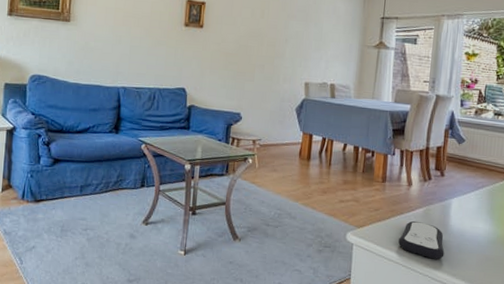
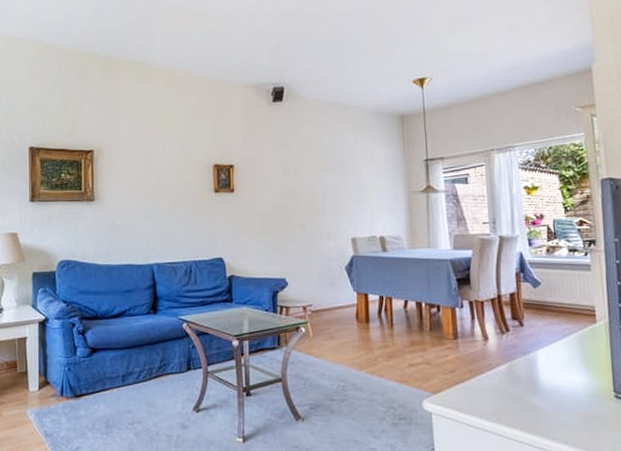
remote control: present [398,220,445,260] -> none [483,379,539,422]

